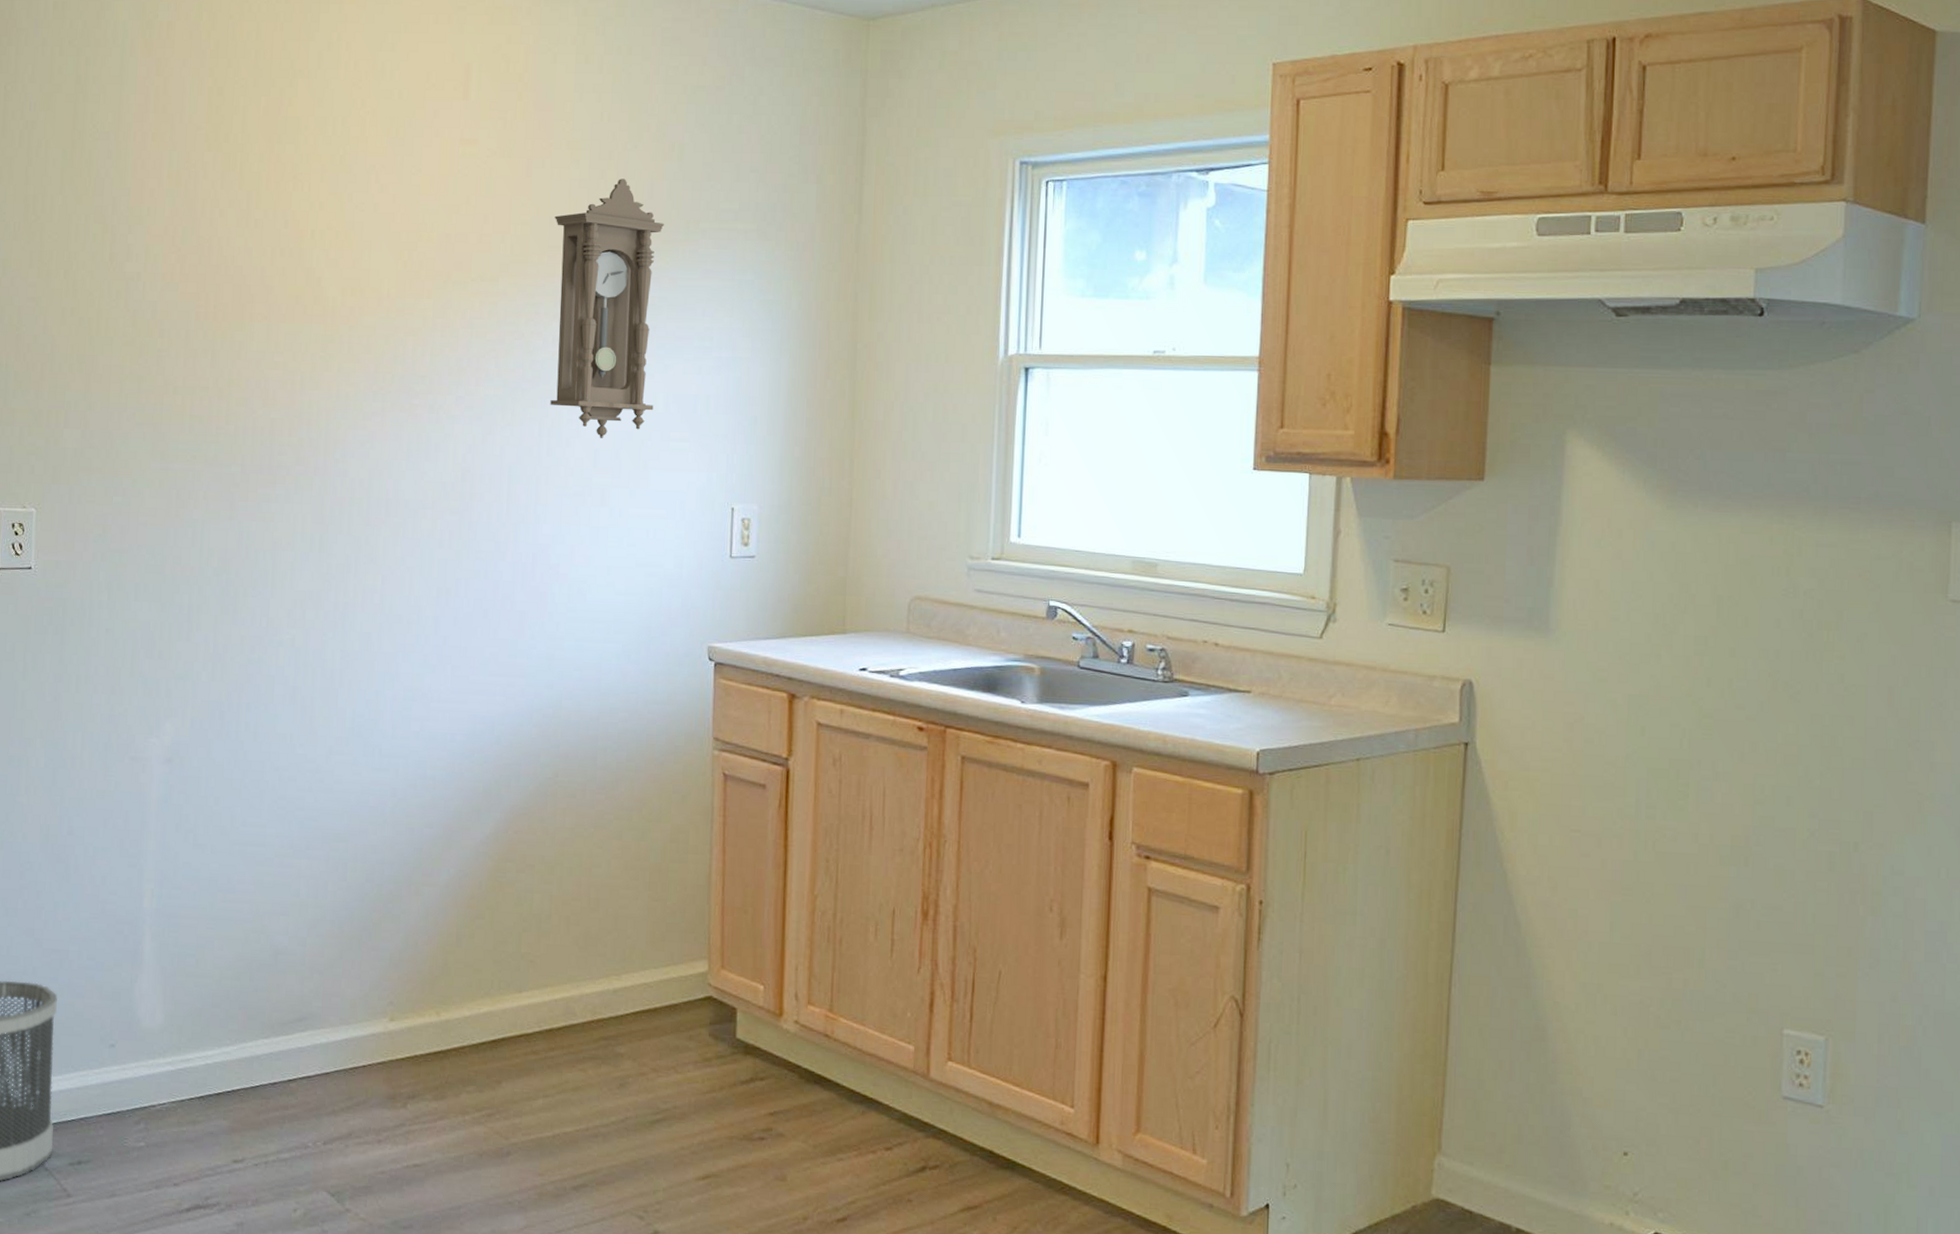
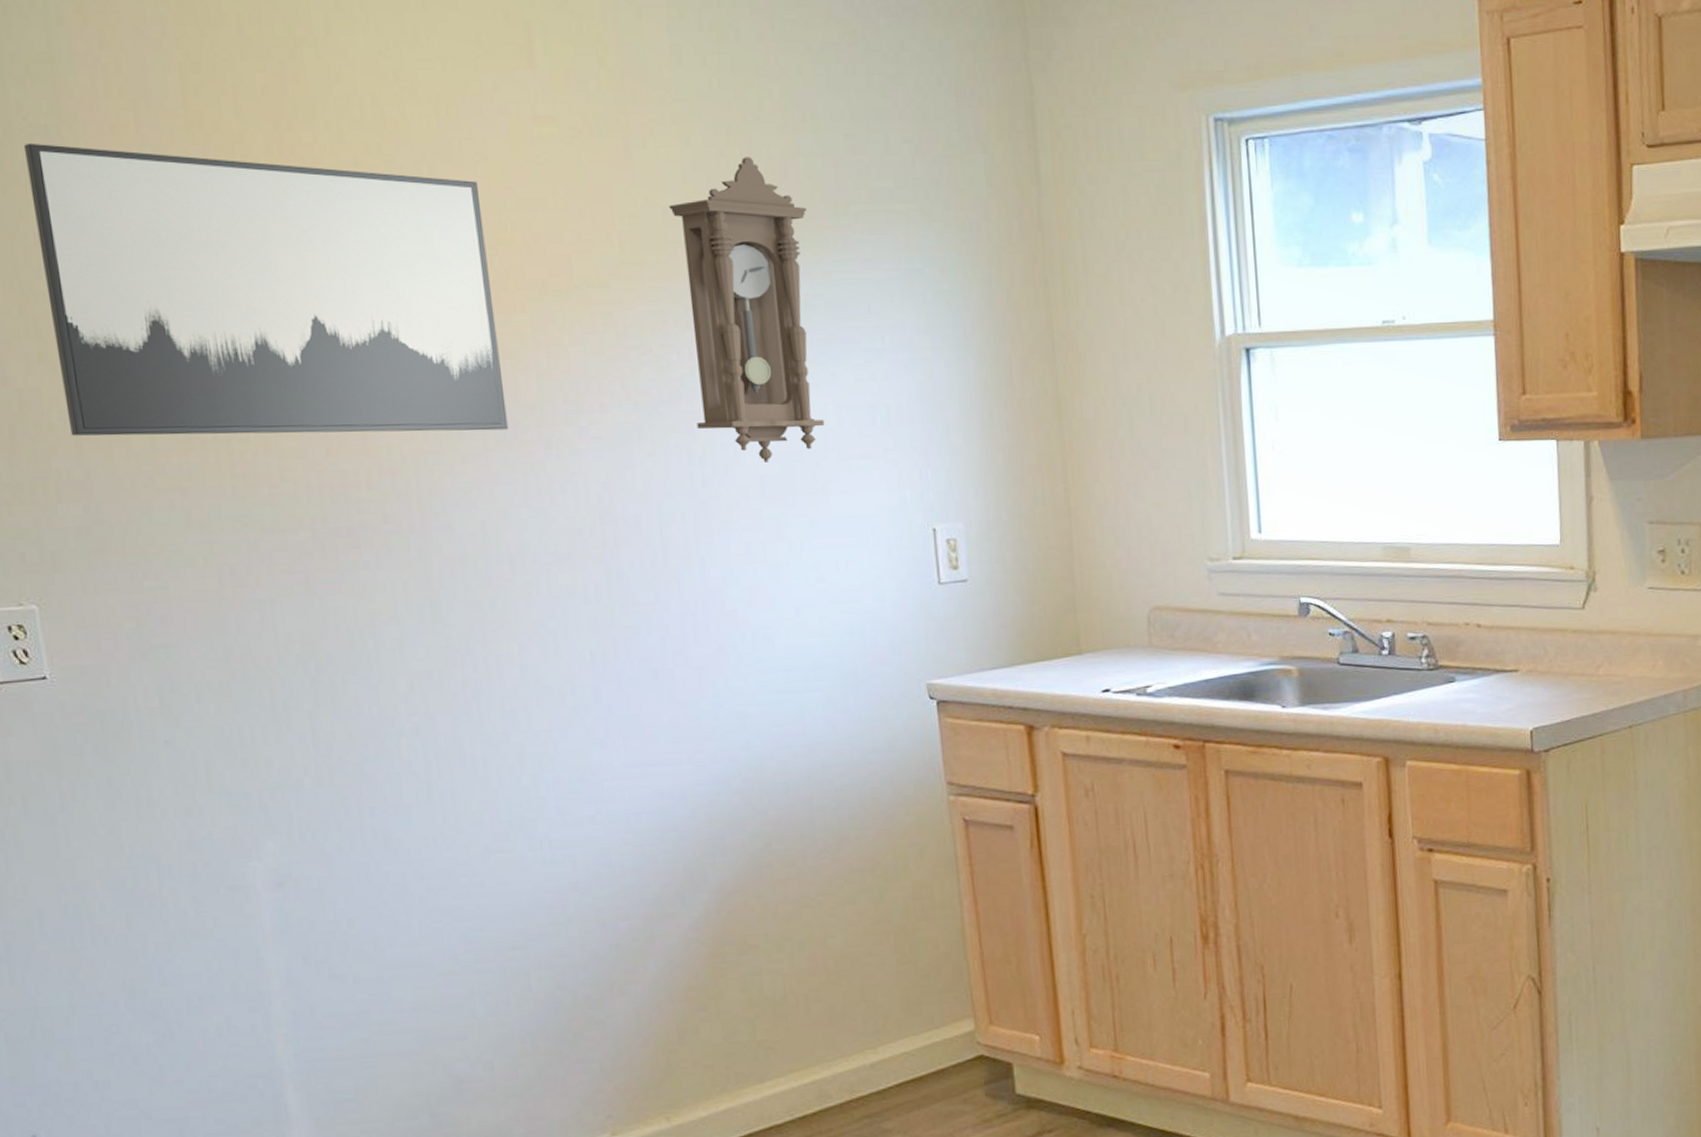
wall art: none [83,145,410,395] -> present [23,142,509,436]

